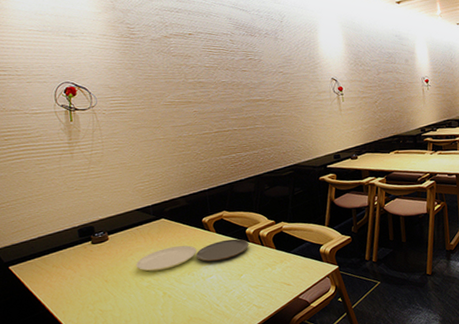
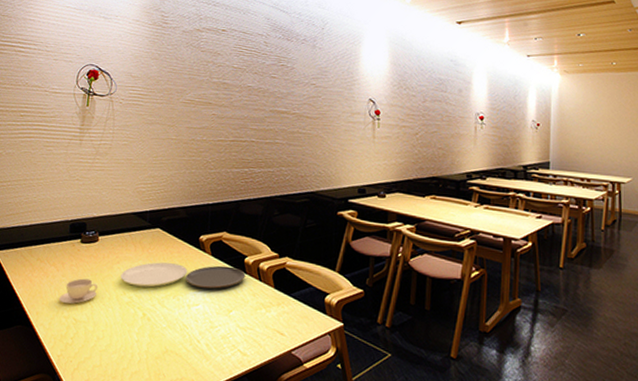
teacup: none [82,273,117,299] -> present [59,278,97,304]

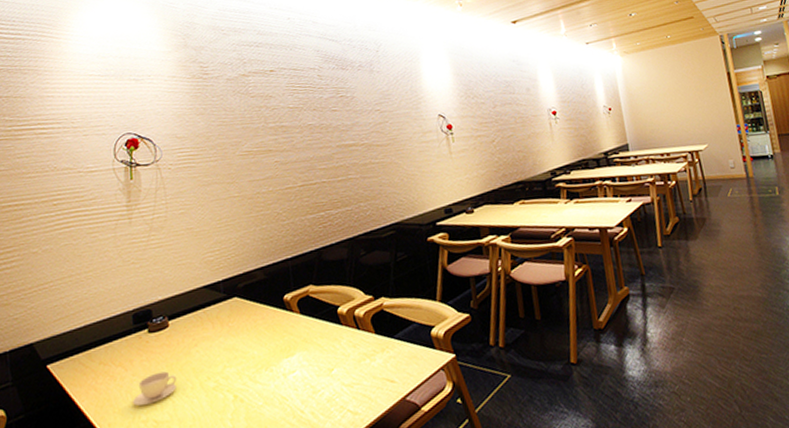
plate: present [120,262,188,288] -> none [201,331,277,368]
plate: present [185,265,246,290] -> none [275,321,342,353]

